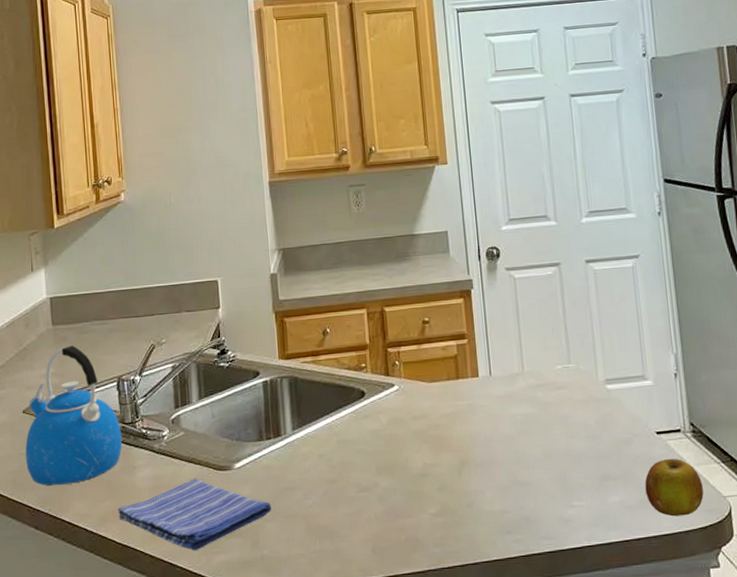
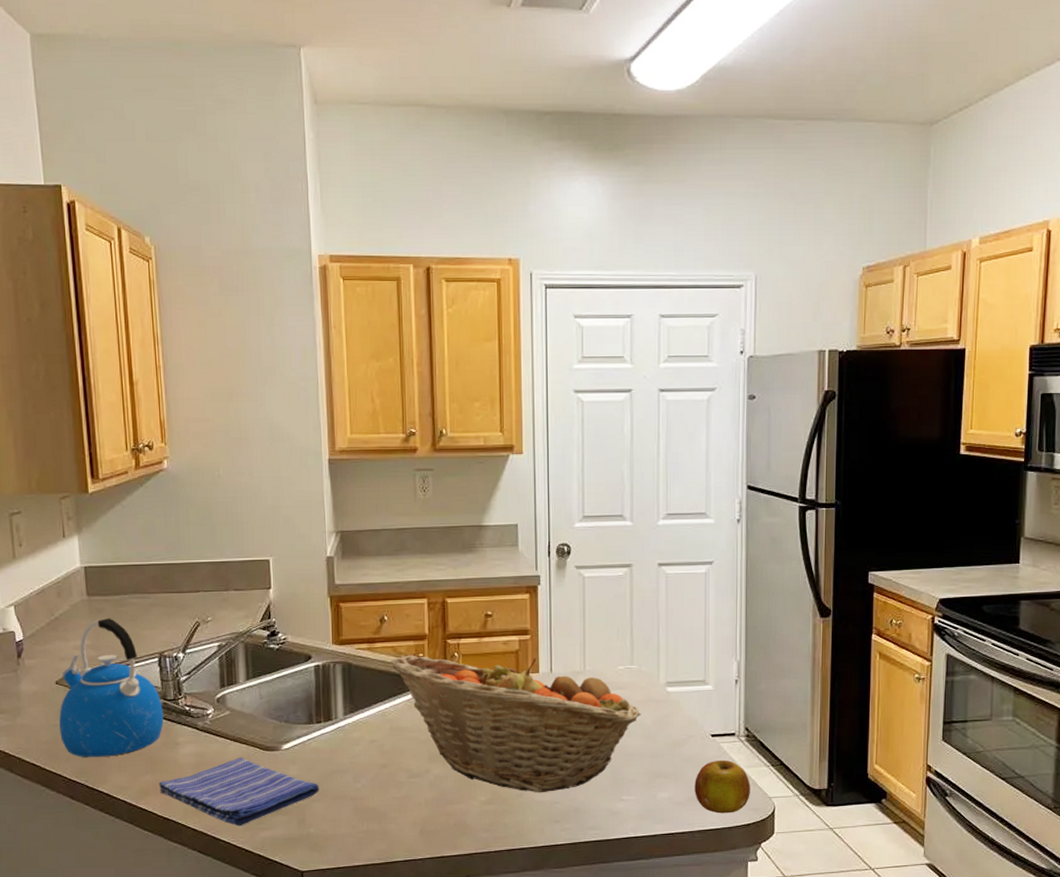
fruit basket: none [334,362,584,503] -> present [389,655,641,793]

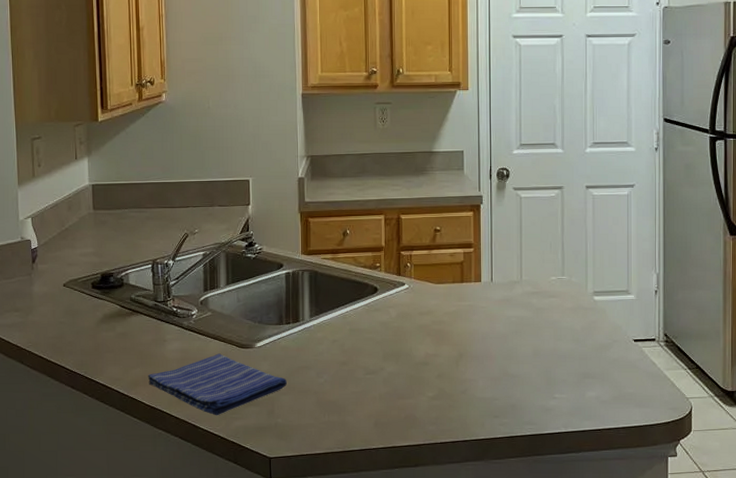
kettle: present [59,618,164,758] -> none [65,229,154,352]
fruit basket: present [389,655,641,793] -> none [351,264,571,390]
fruit: present [695,759,750,814] -> none [619,362,669,412]

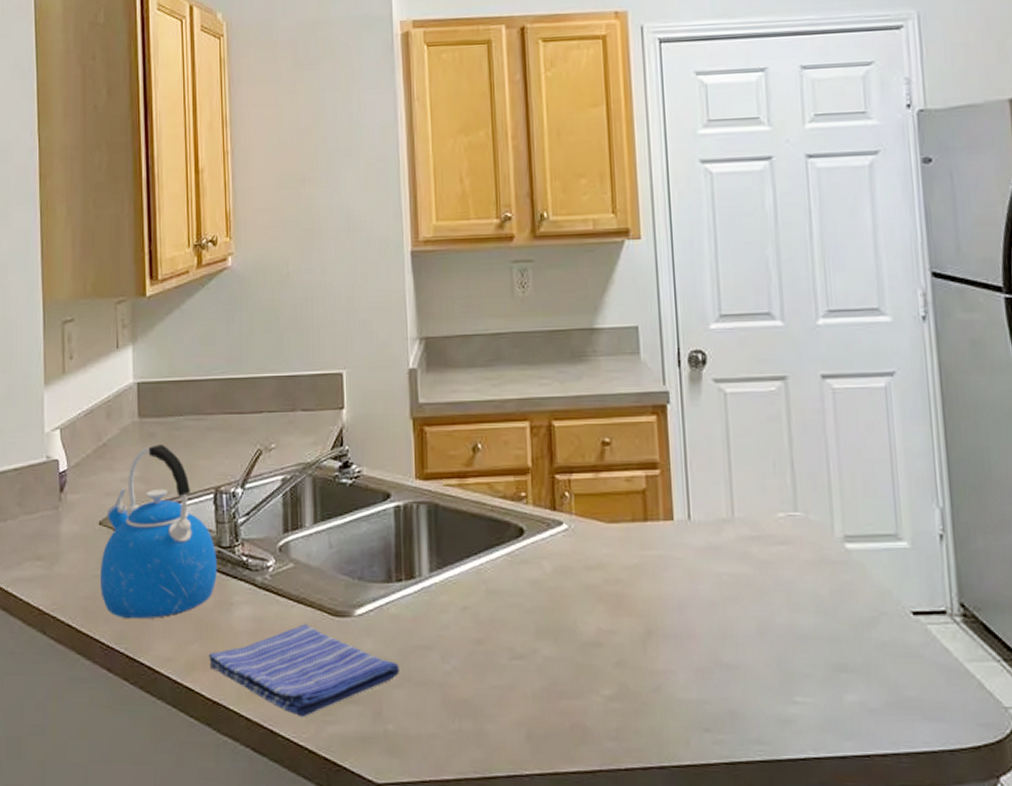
kettle: none [65,229,154,352] -> present [100,444,217,619]

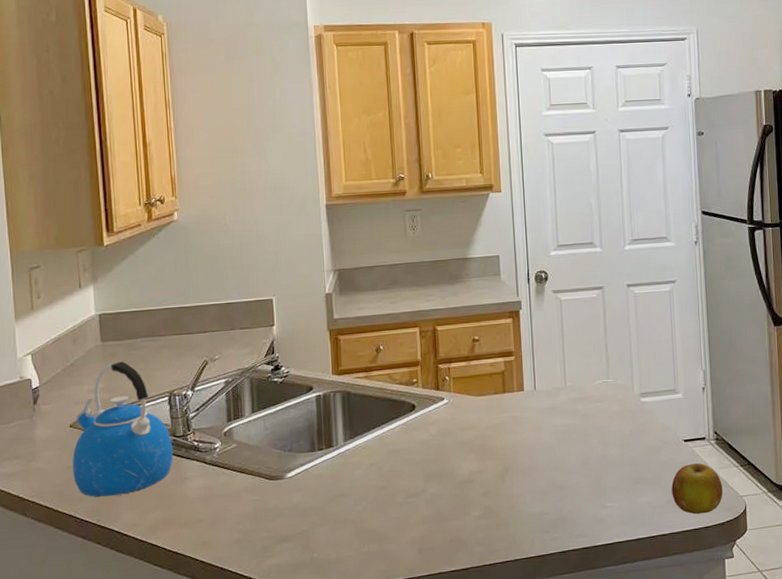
dish towel: present [208,624,399,718] -> none [168,488,322,556]
fruit: none [894,649,977,729] -> present [671,463,723,514]

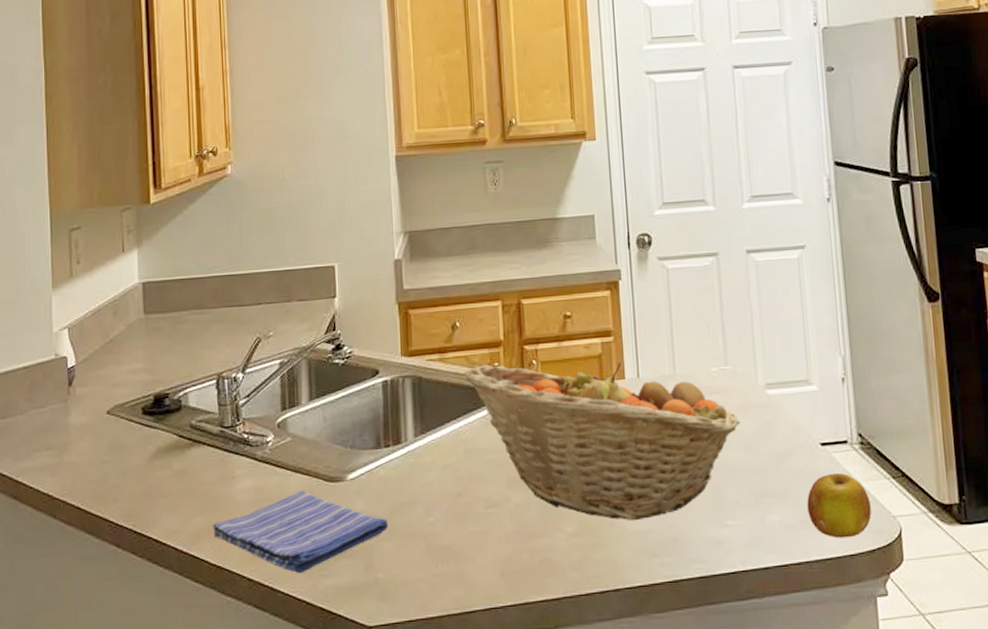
kettle: present [72,361,173,498] -> none [109,337,220,498]
dish towel: none [168,488,322,556] -> present [212,491,388,574]
fruit basket: none [386,377,619,505] -> present [463,362,741,521]

